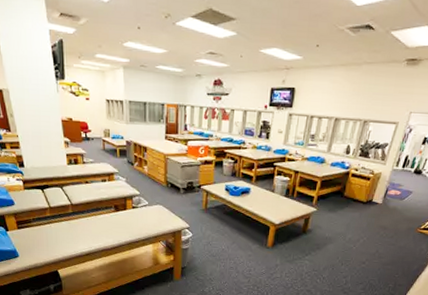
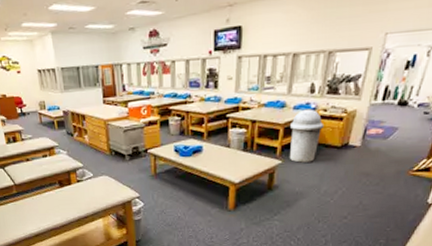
trash can: none [324,167,355,213] -> present [289,109,324,163]

